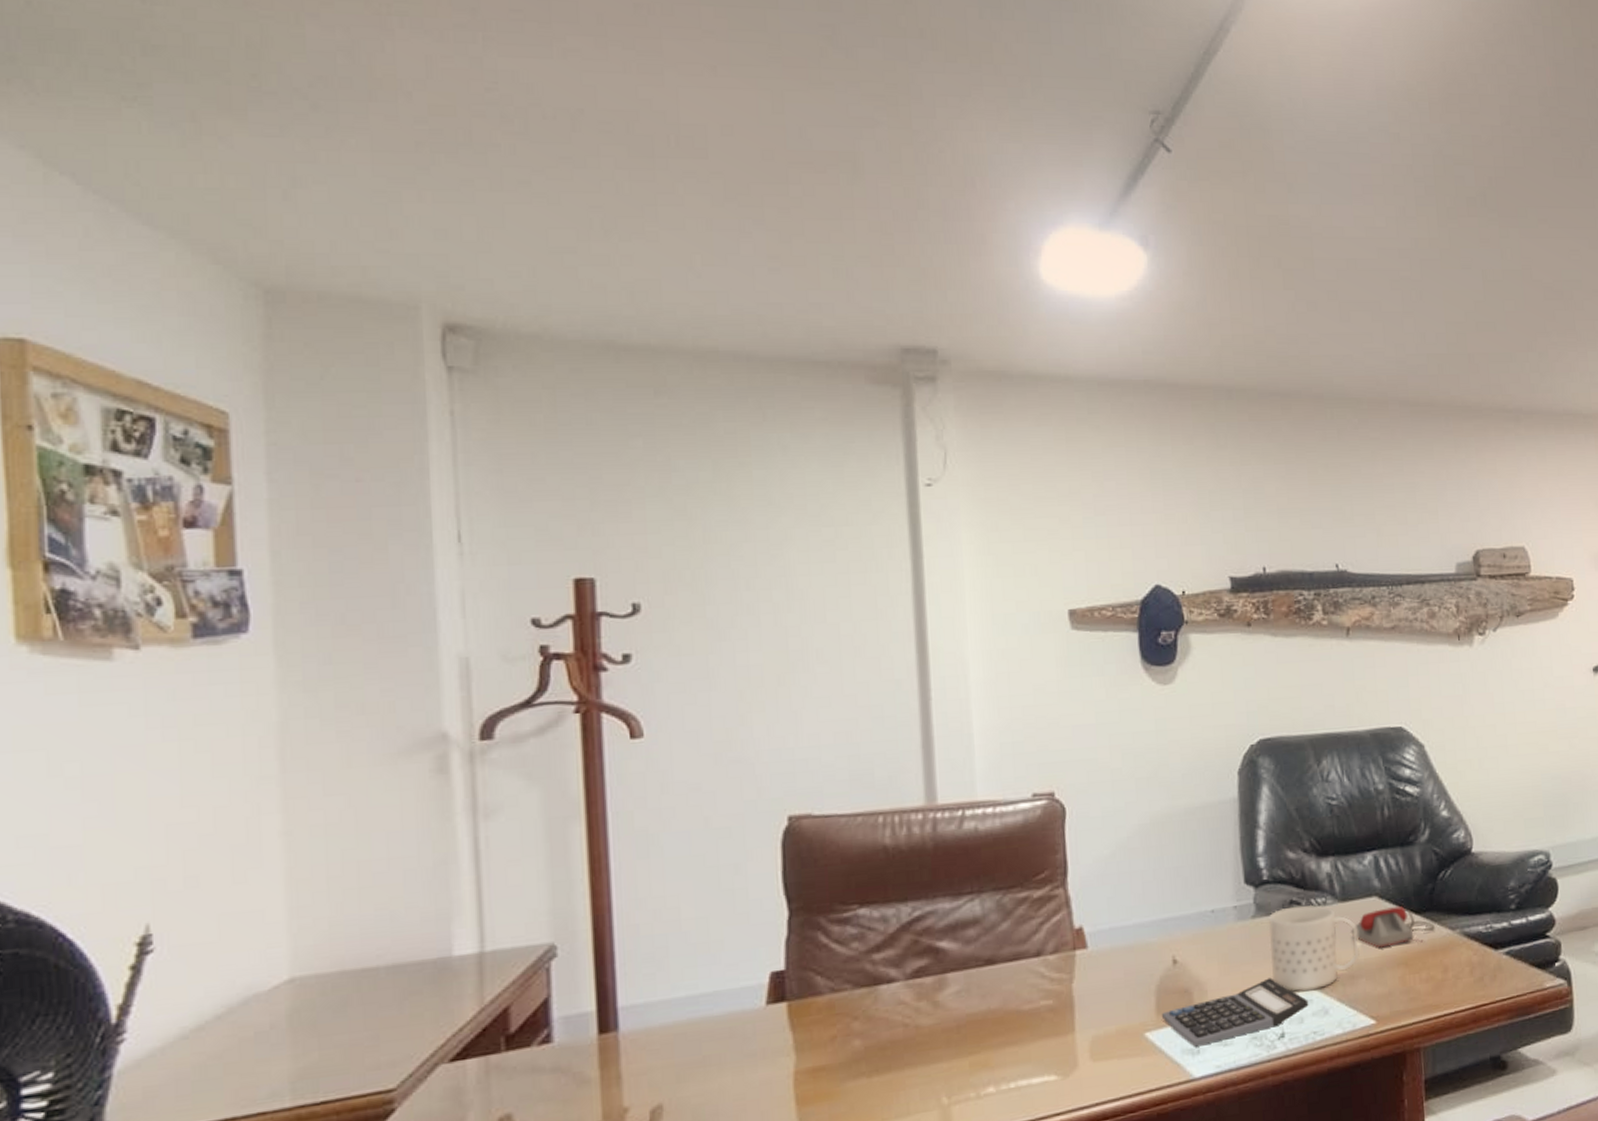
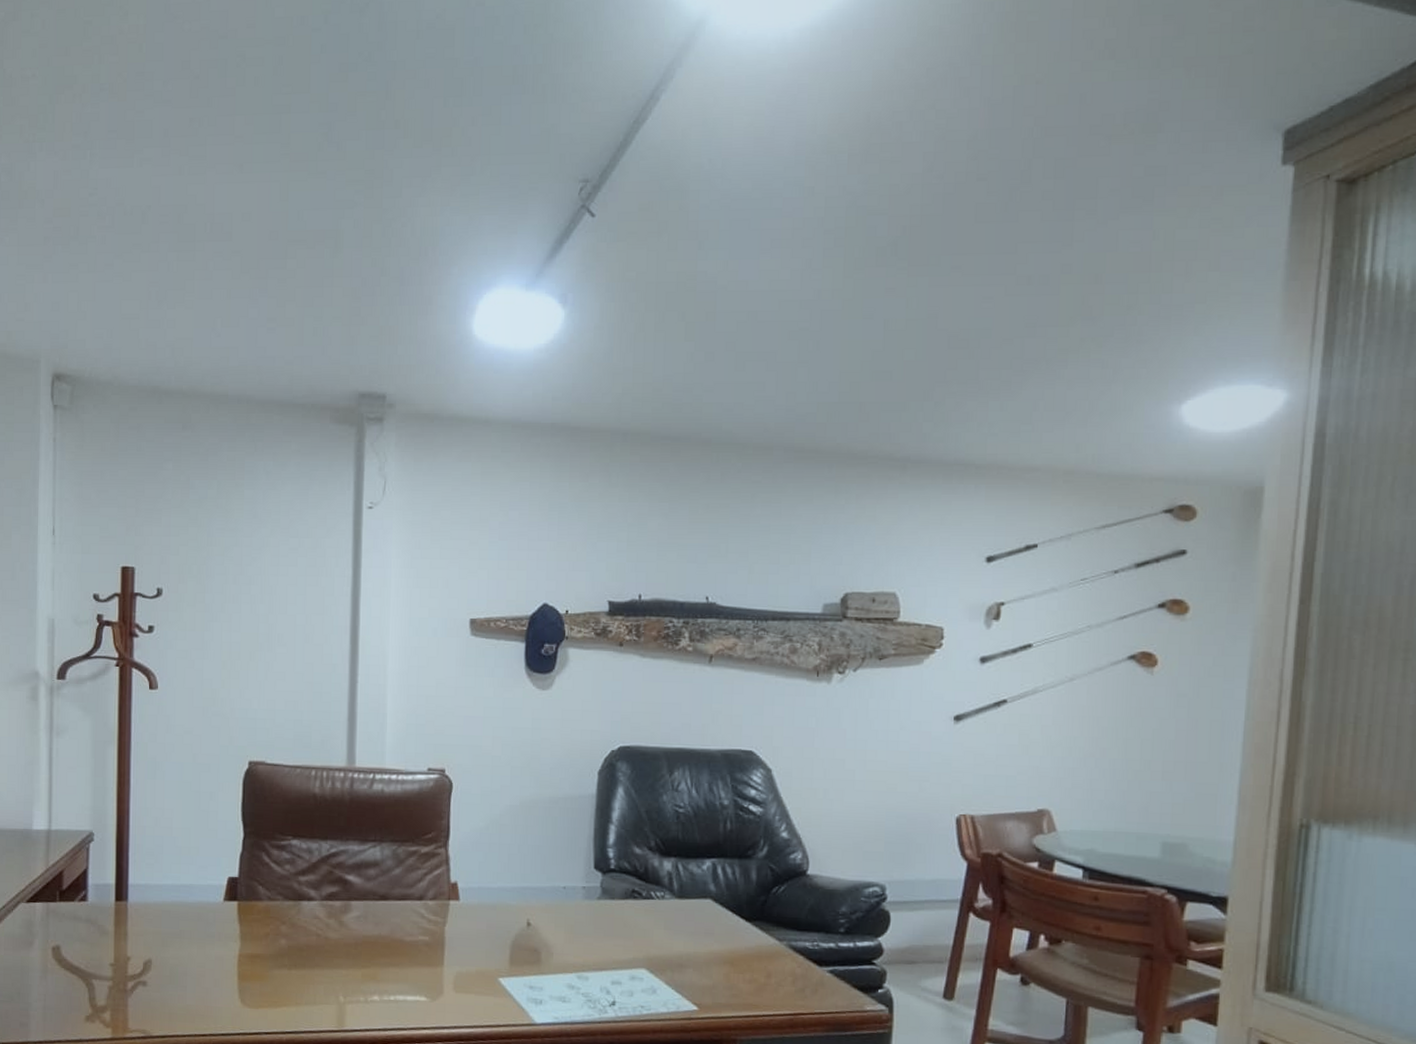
calculator: present [1161,977,1309,1047] -> none [513,952,639,998]
mug: present [1268,904,1360,991] -> none [610,895,691,970]
telephone: present [1351,905,1435,948] -> none [684,910,763,947]

